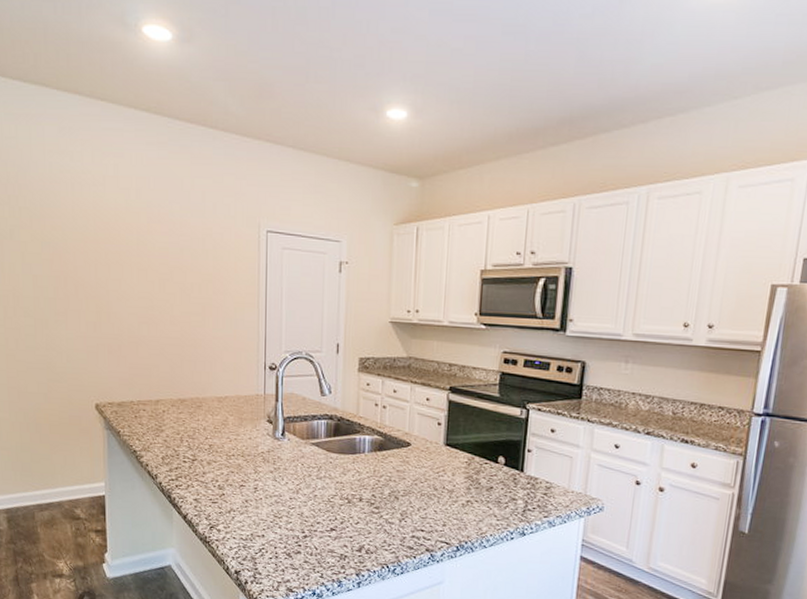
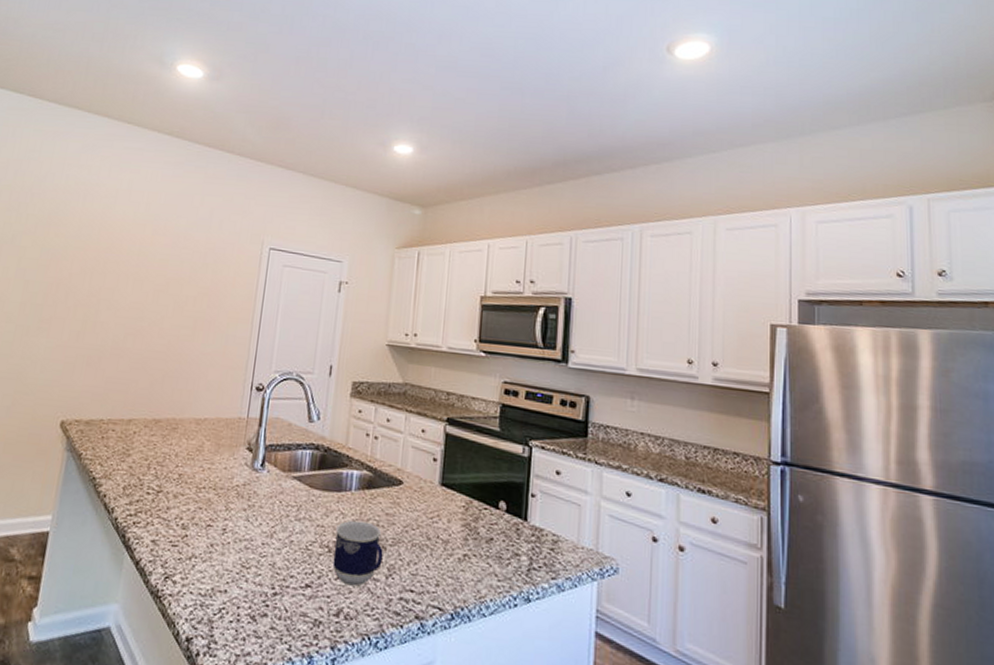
cup: none [352,477,396,529] -> present [332,520,383,587]

